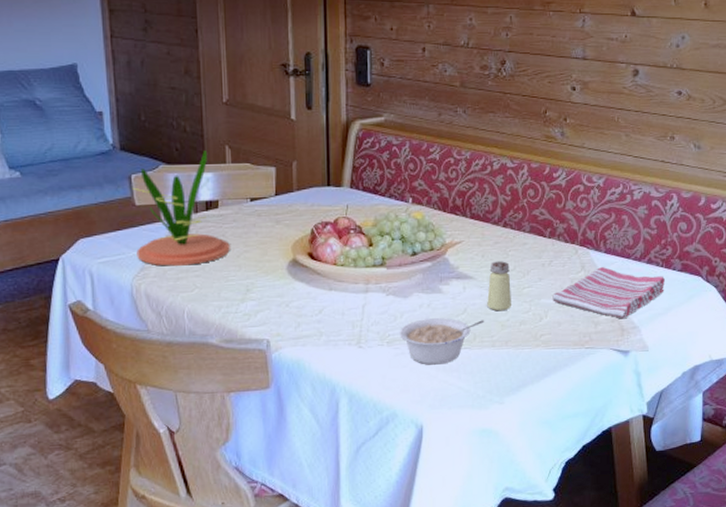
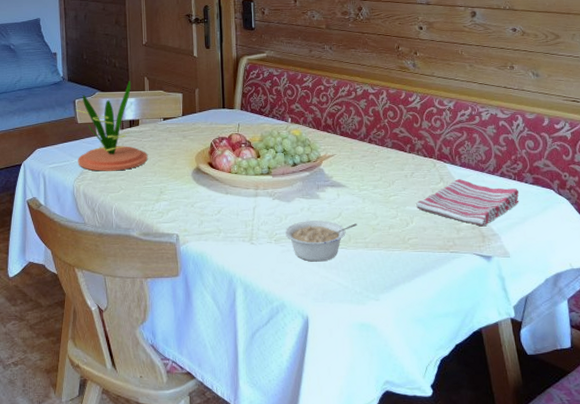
saltshaker: present [487,261,511,312] -> none [358,172,380,216]

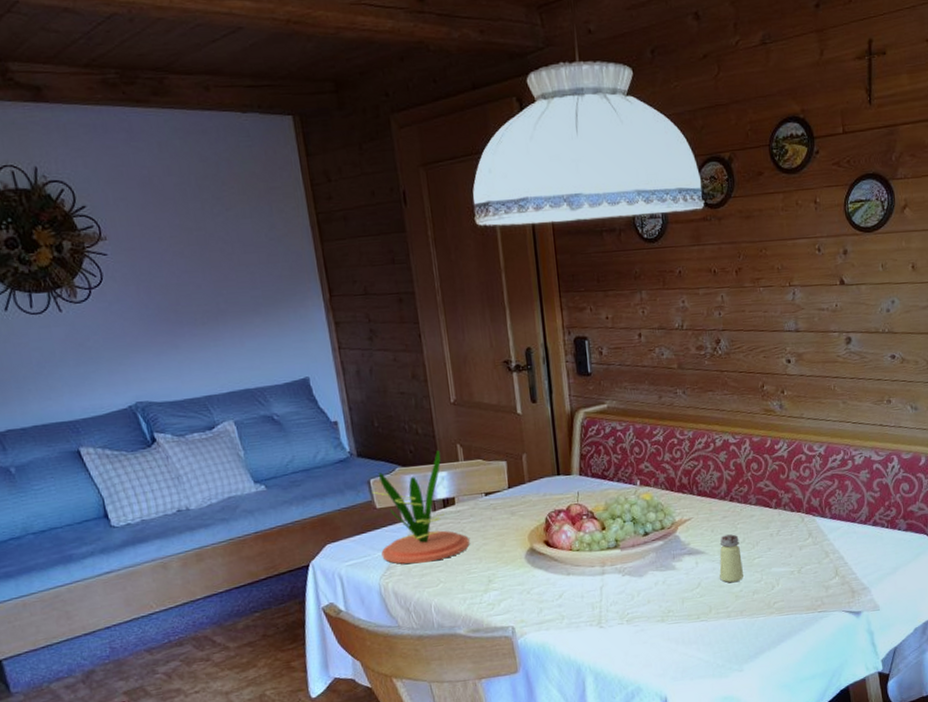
legume: present [285,220,358,262] -> none [638,592,719,640]
saltshaker: none [358,172,380,216] -> present [719,534,743,583]
dish towel: present [416,179,519,227] -> none [783,532,891,581]

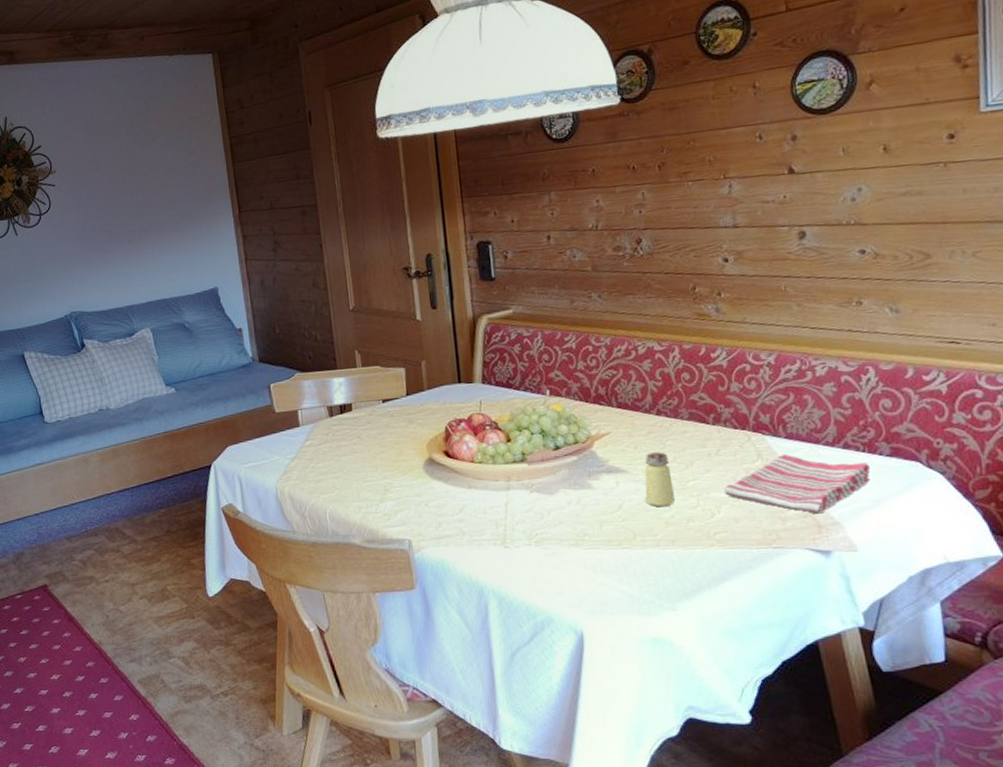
plant: present [372,450,470,564] -> none [272,357,366,469]
dish towel: none [783,532,891,581] -> present [724,454,871,514]

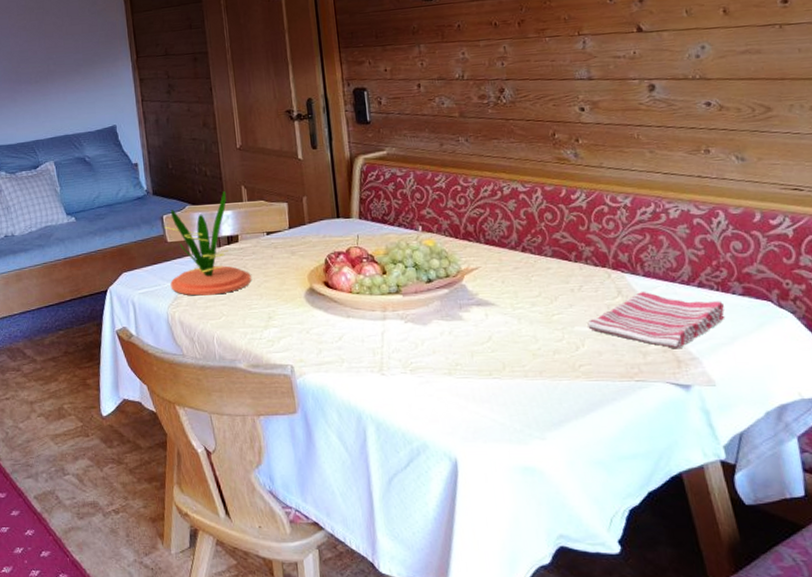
plant: none [272,357,366,469] -> present [164,191,251,296]
saltshaker: present [645,452,675,508] -> none [512,287,541,340]

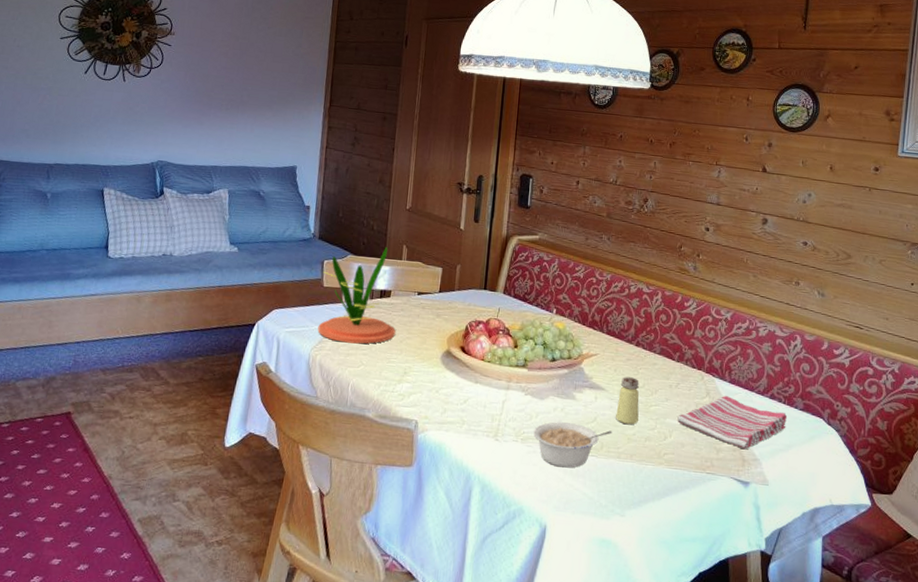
legume: none [422,346,513,395] -> present [533,422,613,468]
saltshaker: none [512,287,541,340] -> present [616,377,639,425]

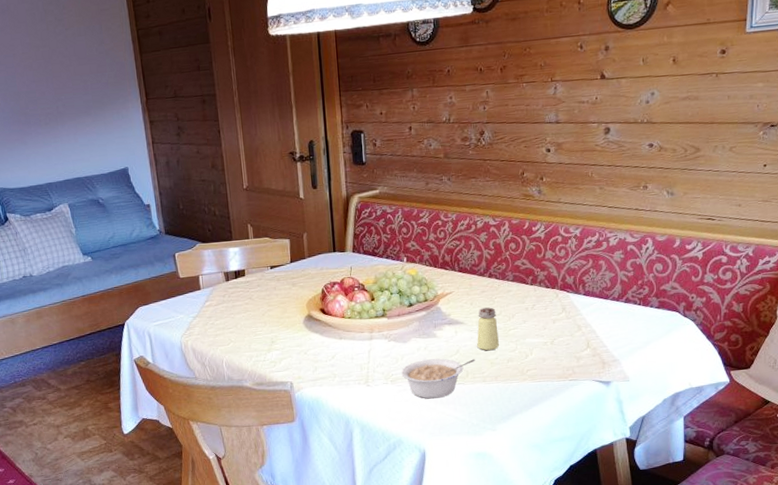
plant: present [317,247,396,344] -> none [176,229,257,326]
dish towel: present [677,396,787,450] -> none [536,308,643,354]

